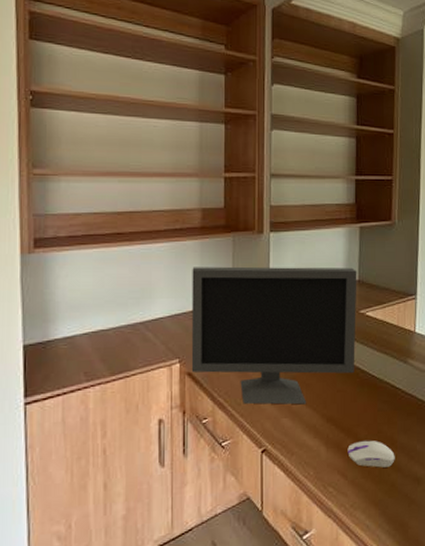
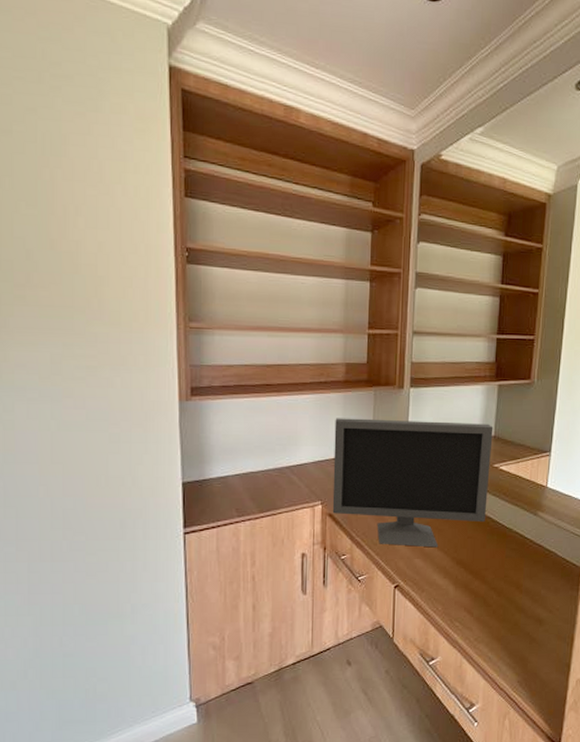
computer mouse: present [347,440,395,468] -> none [474,583,520,608]

